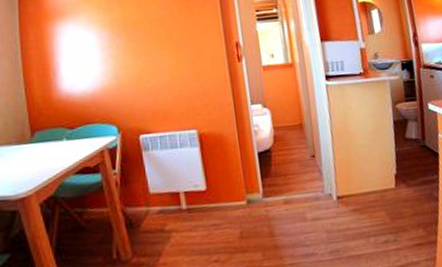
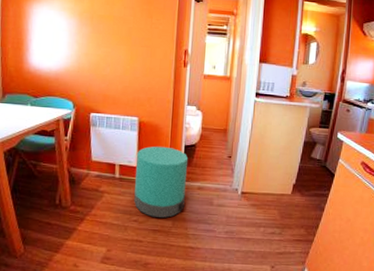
trash can: none [202,158,273,252] -> present [134,146,189,218]

